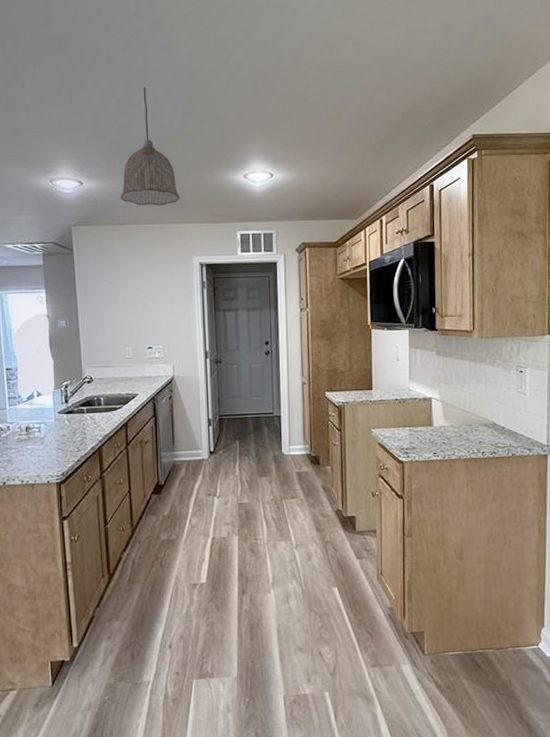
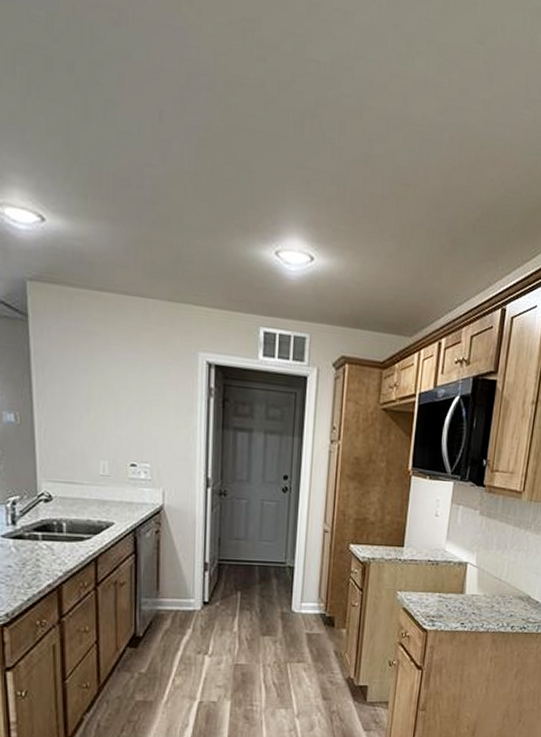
pendant lamp: present [120,87,180,206] -> none [100,90,186,274]

